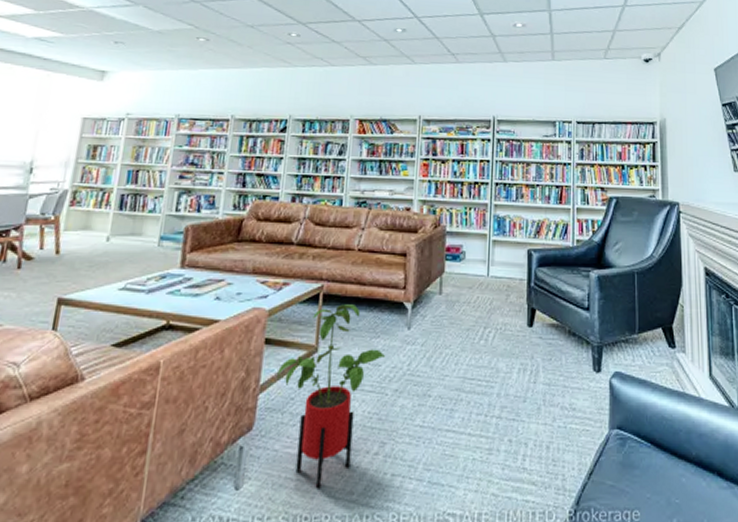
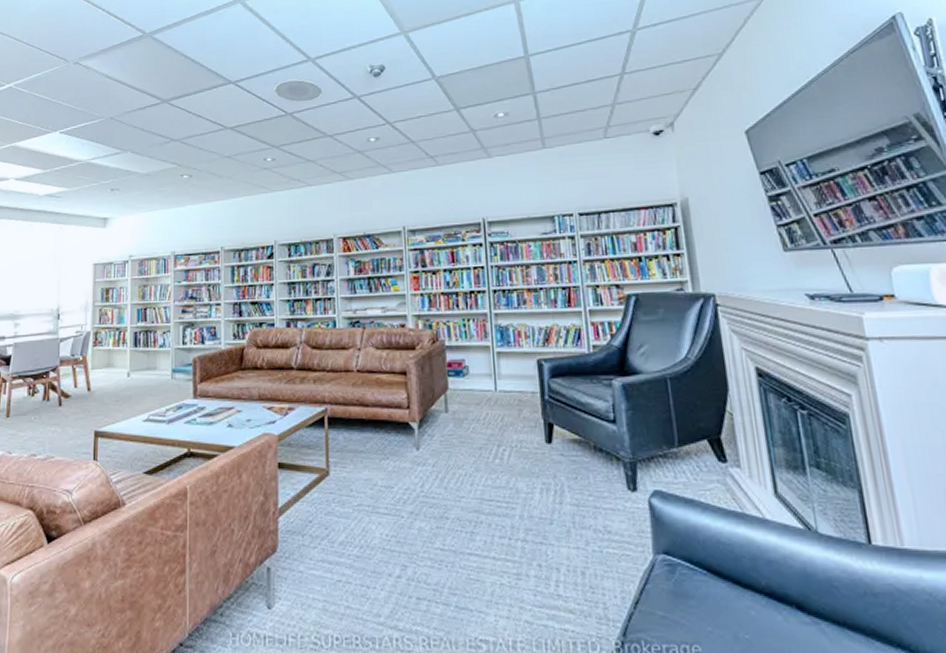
house plant: present [277,304,386,489] -> none [294,426,398,611]

